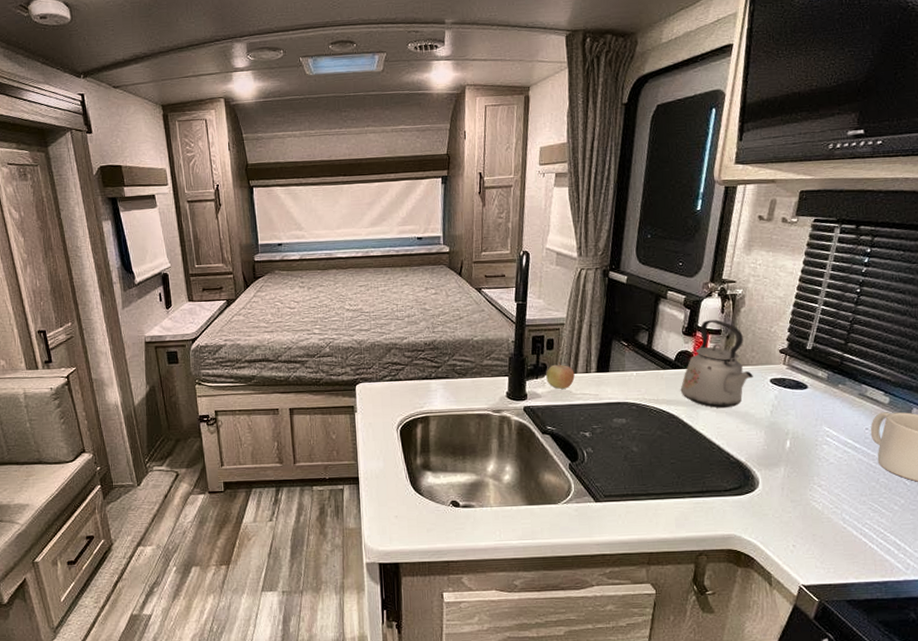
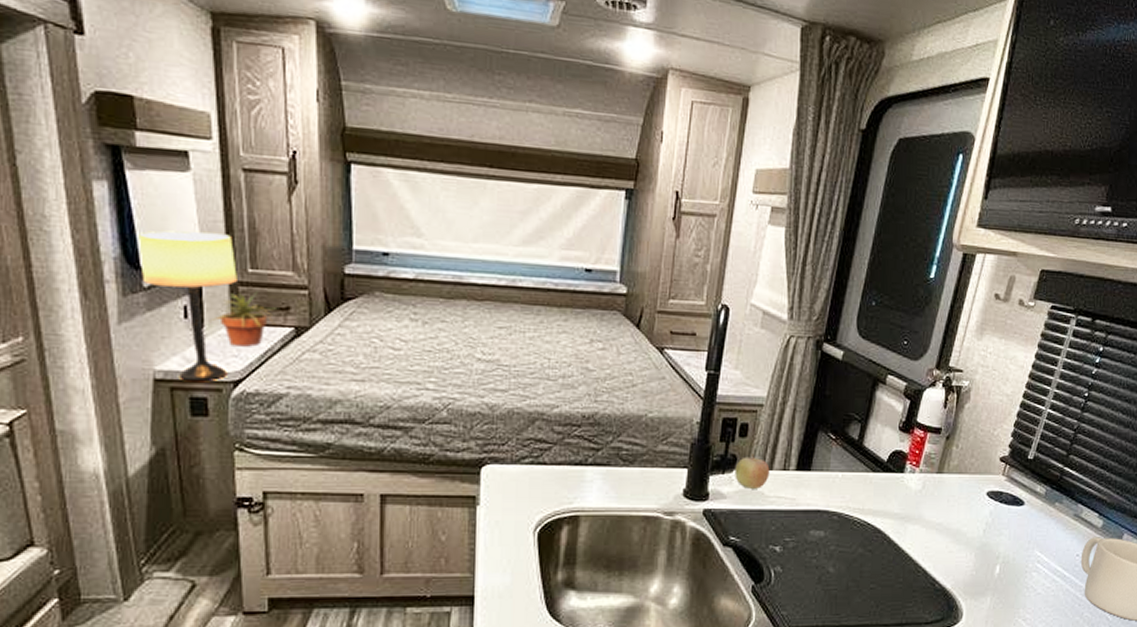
table lamp: none [130,244,189,342] -> present [138,230,237,382]
potted plant: none [175,279,215,316] -> present [209,291,278,347]
kettle: present [680,320,753,408] -> none [889,415,970,523]

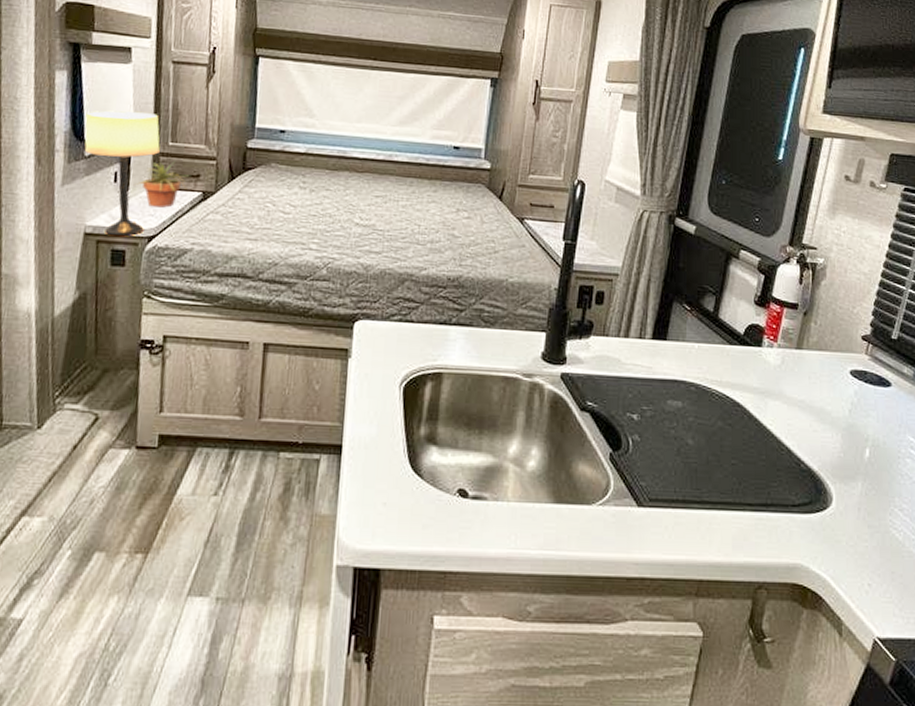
fruit: present [735,453,770,489] -> none [591,321,626,356]

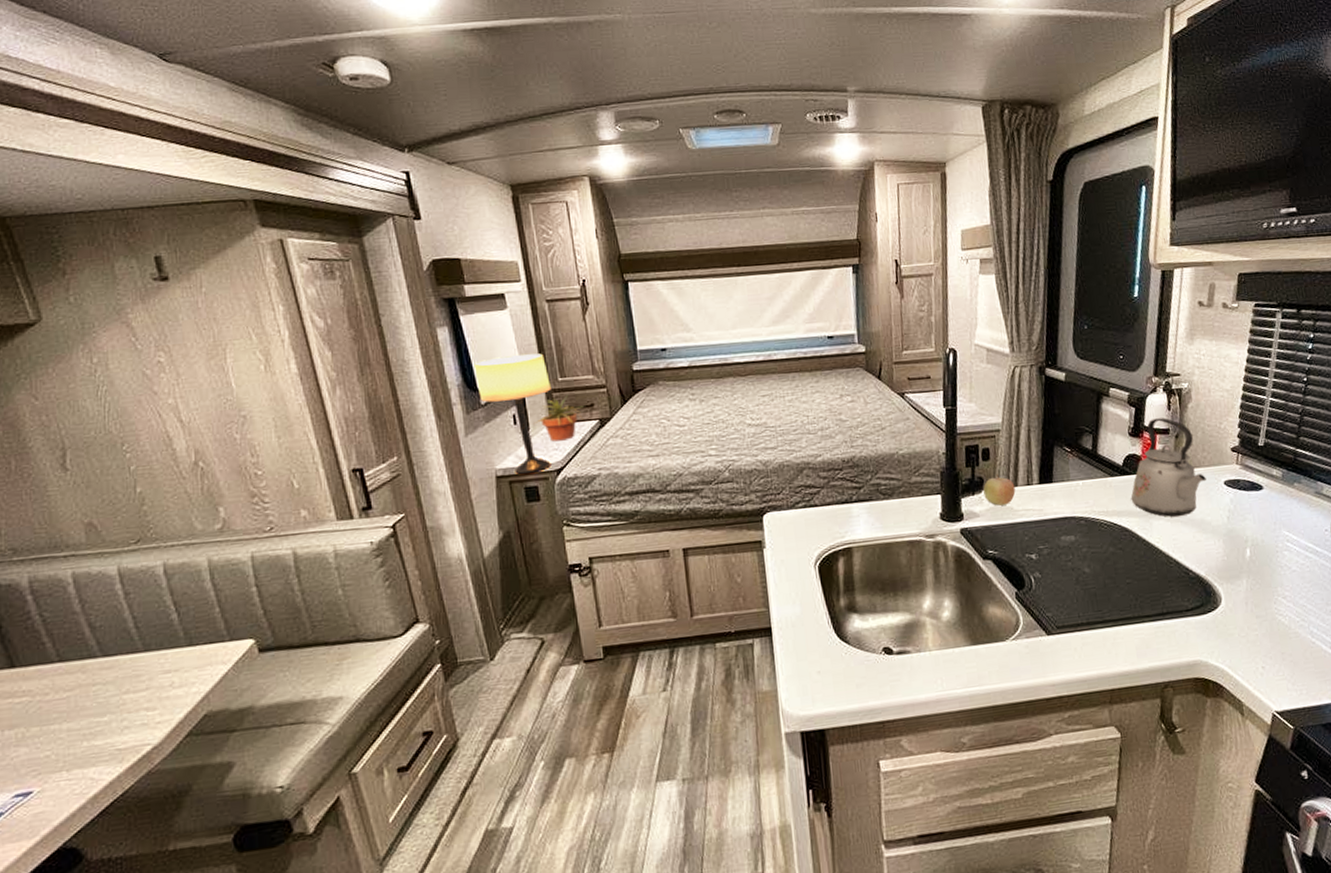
fruit: none [591,321,626,356] -> present [983,474,1016,506]
kettle: none [748,290,831,400] -> present [1131,418,1207,517]

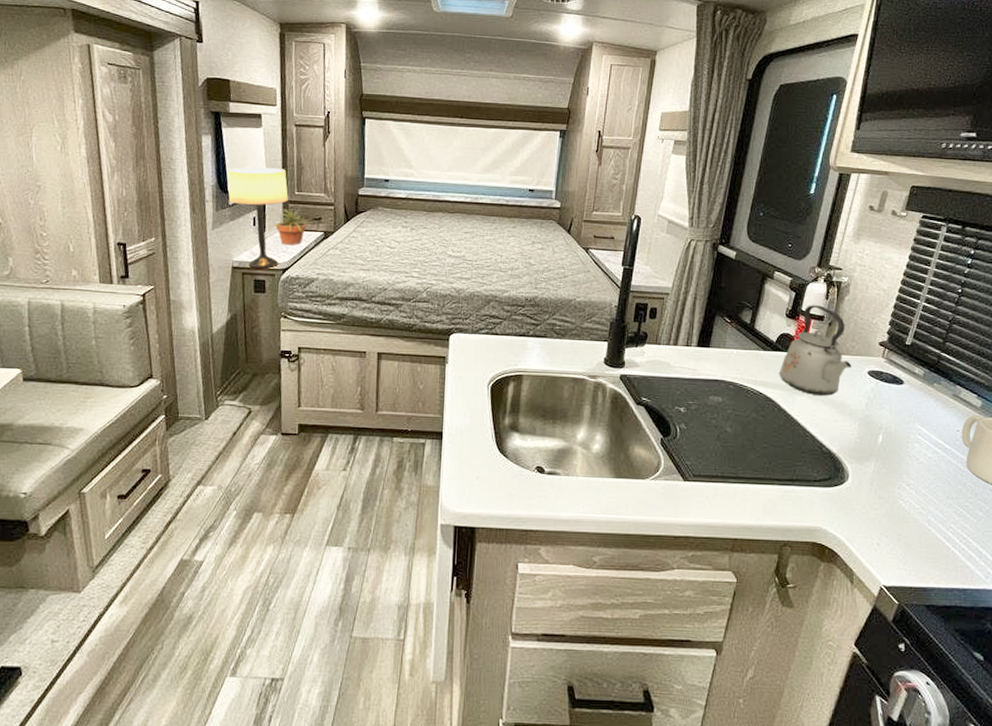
fruit: present [983,474,1016,506] -> none [646,332,675,360]

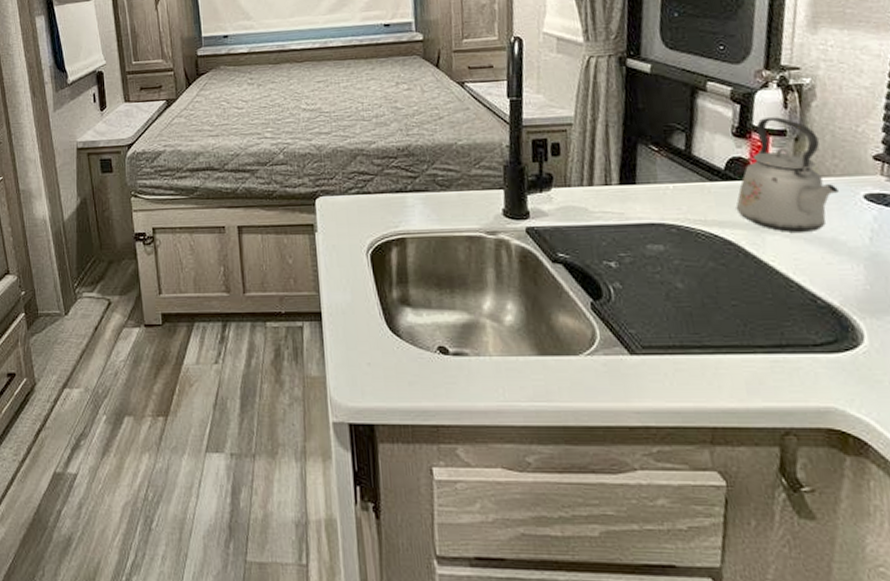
table lamp: present [227,167,288,269] -> none [63,39,126,148]
potted plant: present [269,207,314,245] -> none [110,77,154,119]

